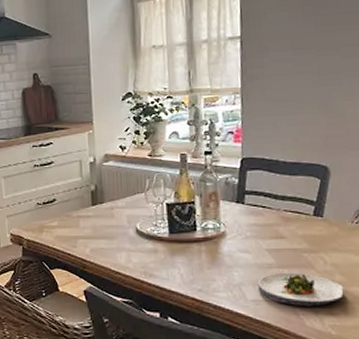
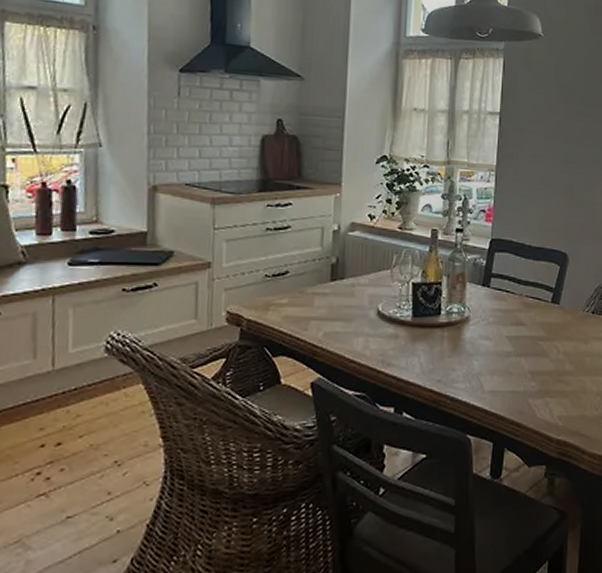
salad plate: present [257,272,344,307] -> none [495,361,572,398]

